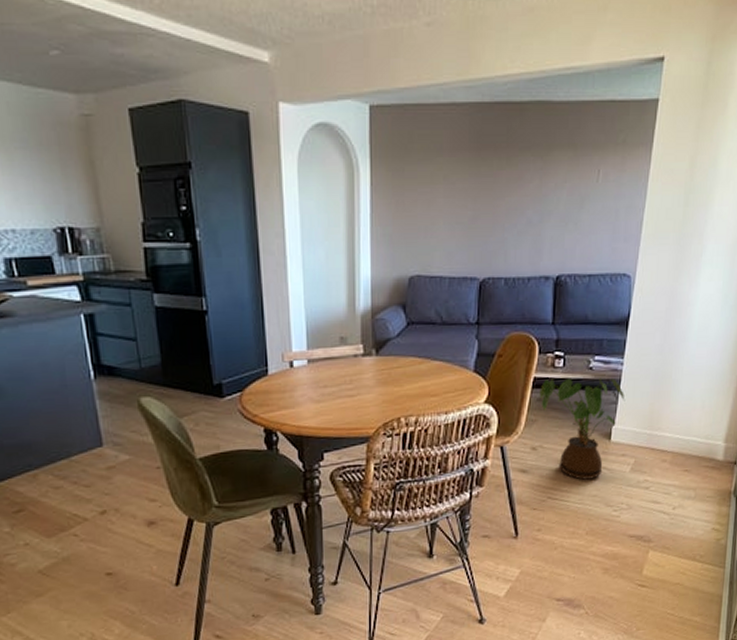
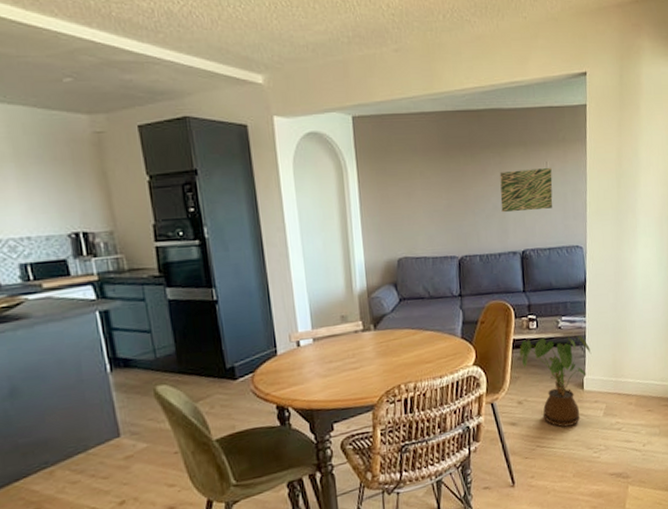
wall art: none [537,178,604,230] -> present [499,168,553,213]

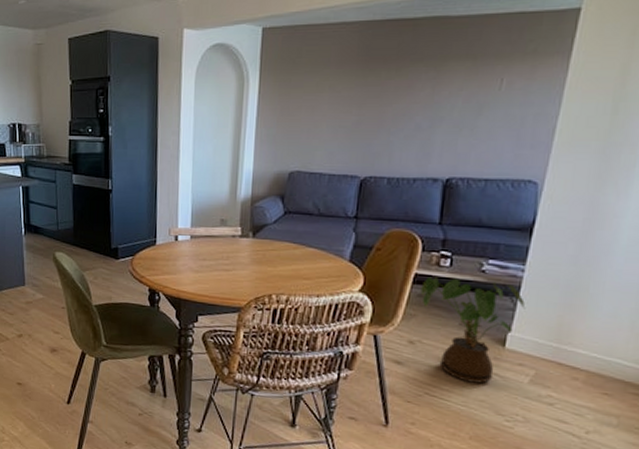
wall art: present [499,168,553,213] -> none [426,86,508,134]

